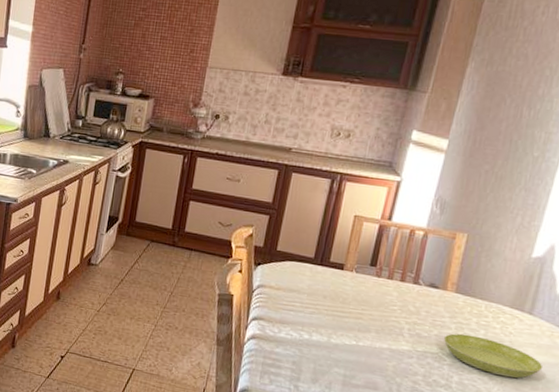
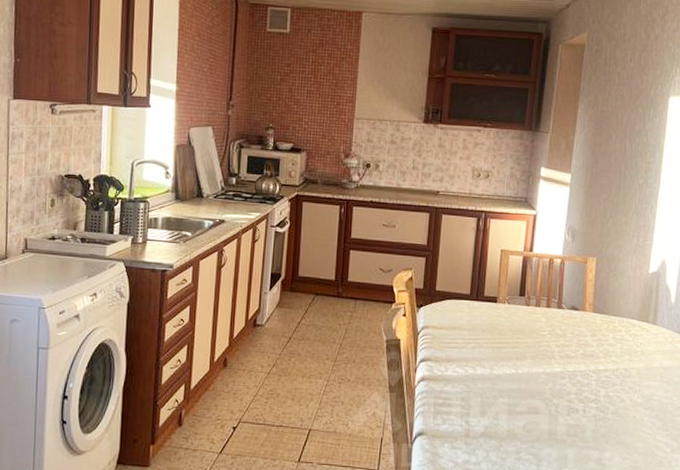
saucer: present [443,333,543,379] -> none [588,349,670,385]

